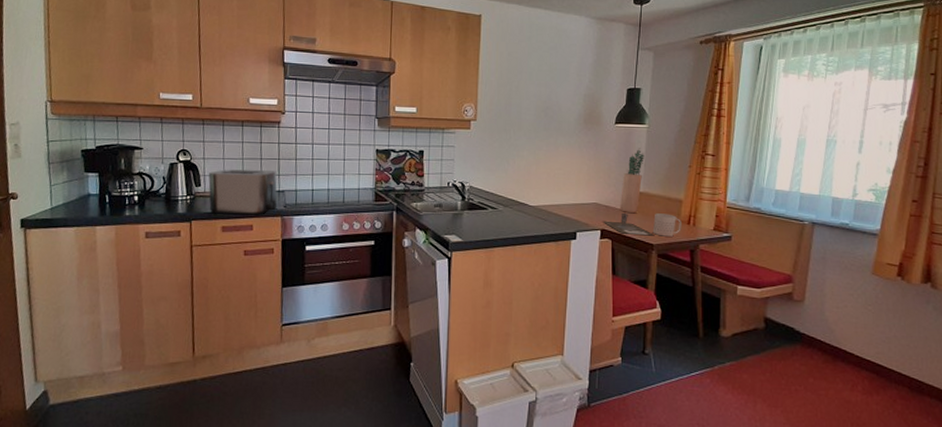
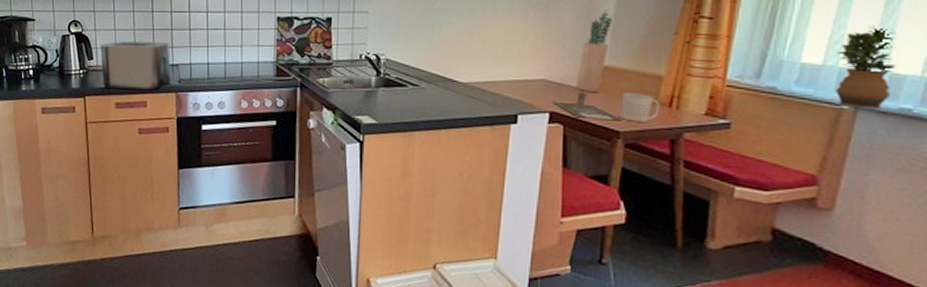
potted plant: none [799,162,837,224] -> present [836,25,898,109]

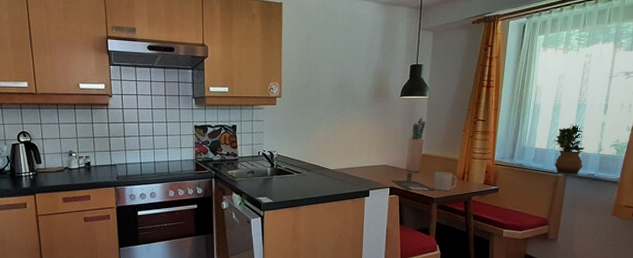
toaster: present [100,41,172,91] -> none [48,147,111,187]

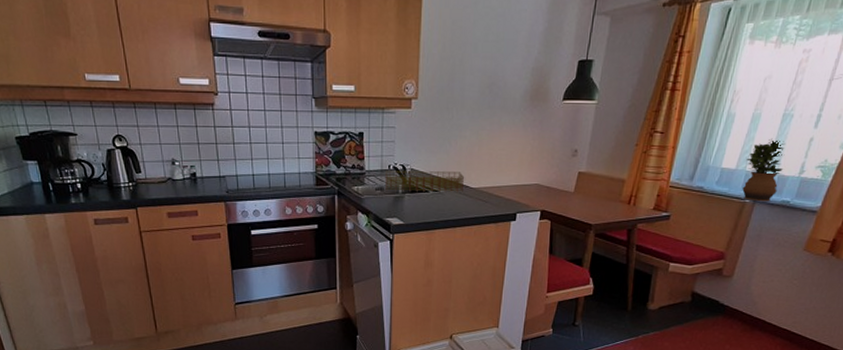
dish rack: none [256,156,323,175] -> present [385,170,464,193]
place setting: present [391,173,435,191] -> none [543,194,594,216]
vase: present [405,116,426,173] -> none [561,126,591,194]
mug: present [433,172,457,191] -> none [592,194,622,217]

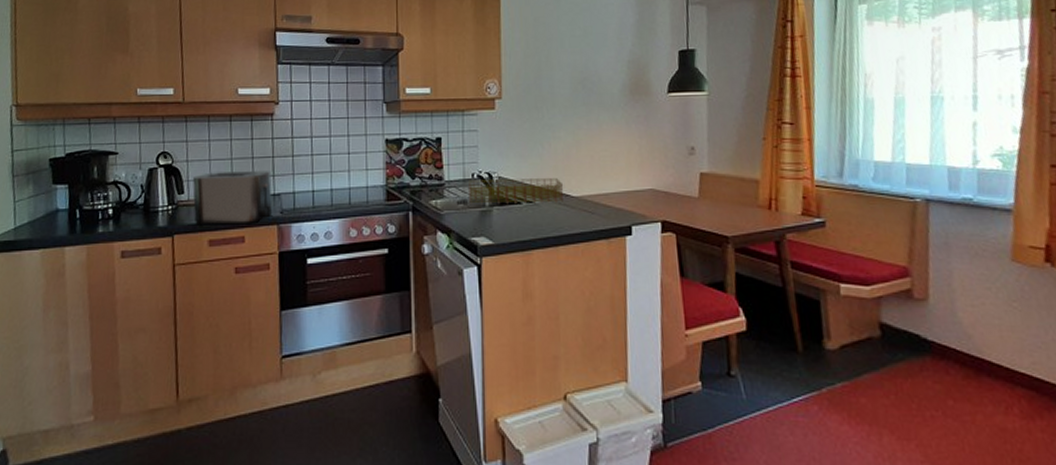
toaster: none [148,155,220,201] -> present [192,171,273,225]
potted plant: present [742,138,785,202] -> none [902,124,953,201]

